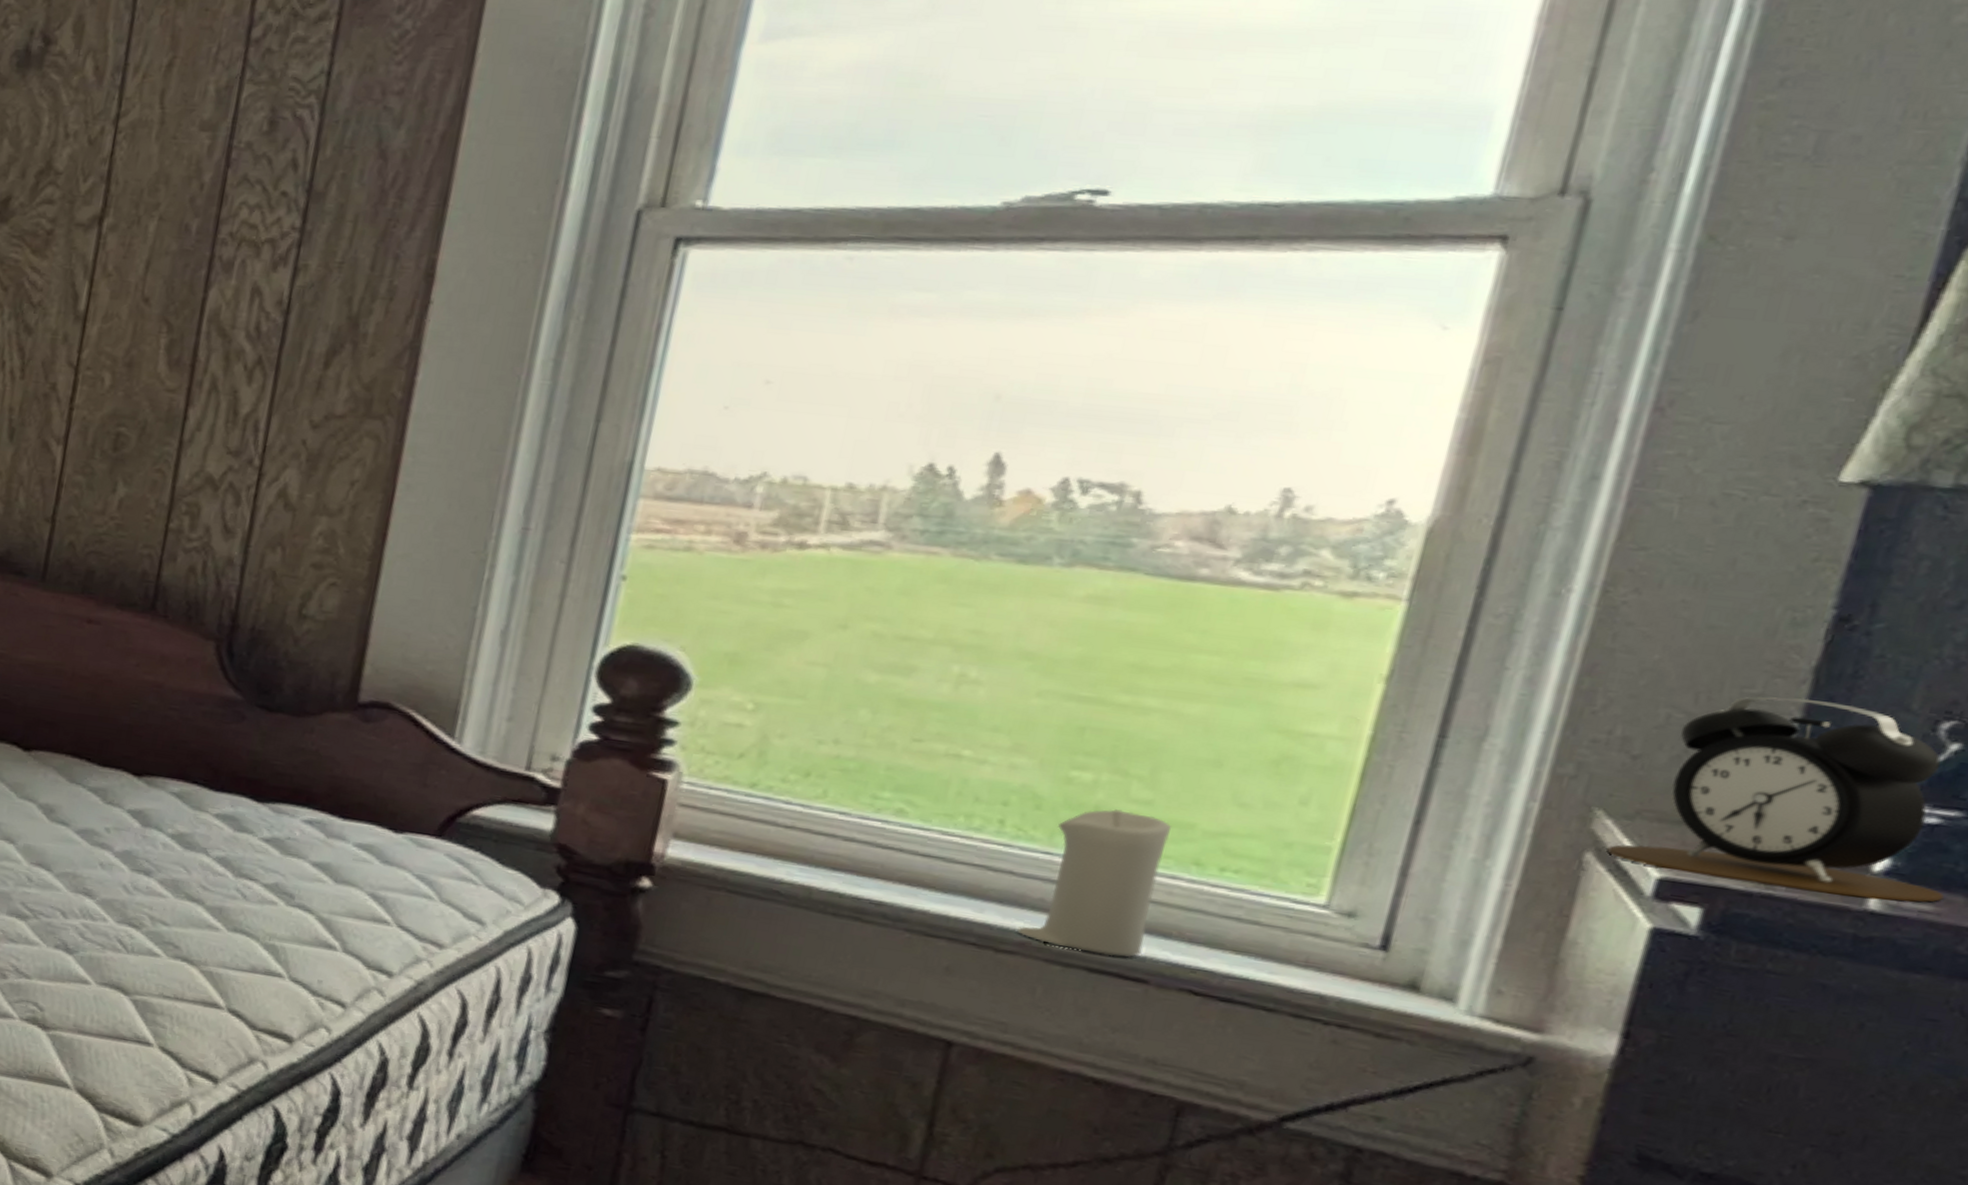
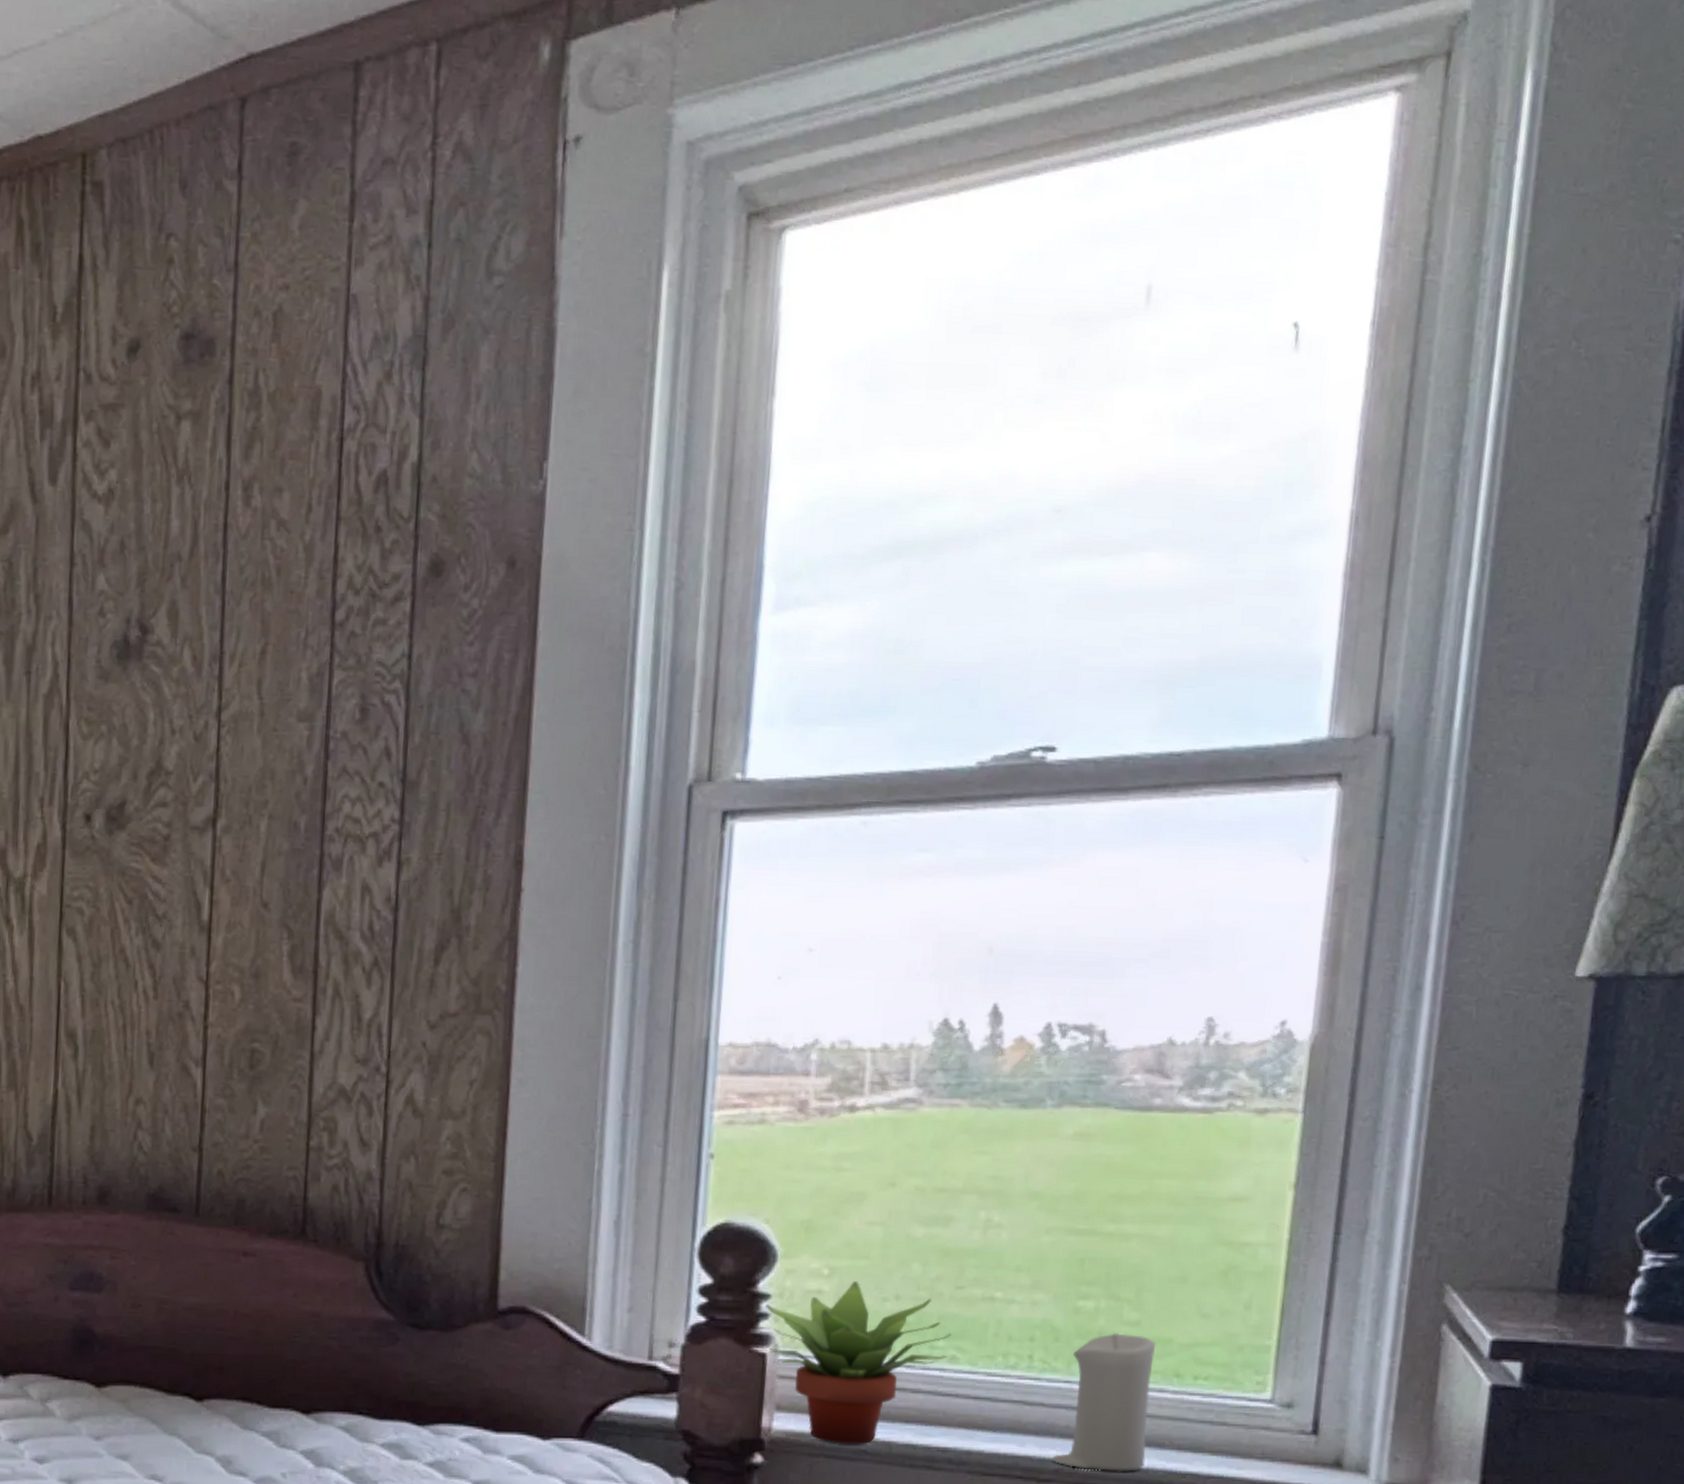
succulent plant: none [670,719,902,884] -> present [764,1281,952,1444]
alarm clock: present [1606,696,1944,903] -> none [1456,1168,1671,1338]

